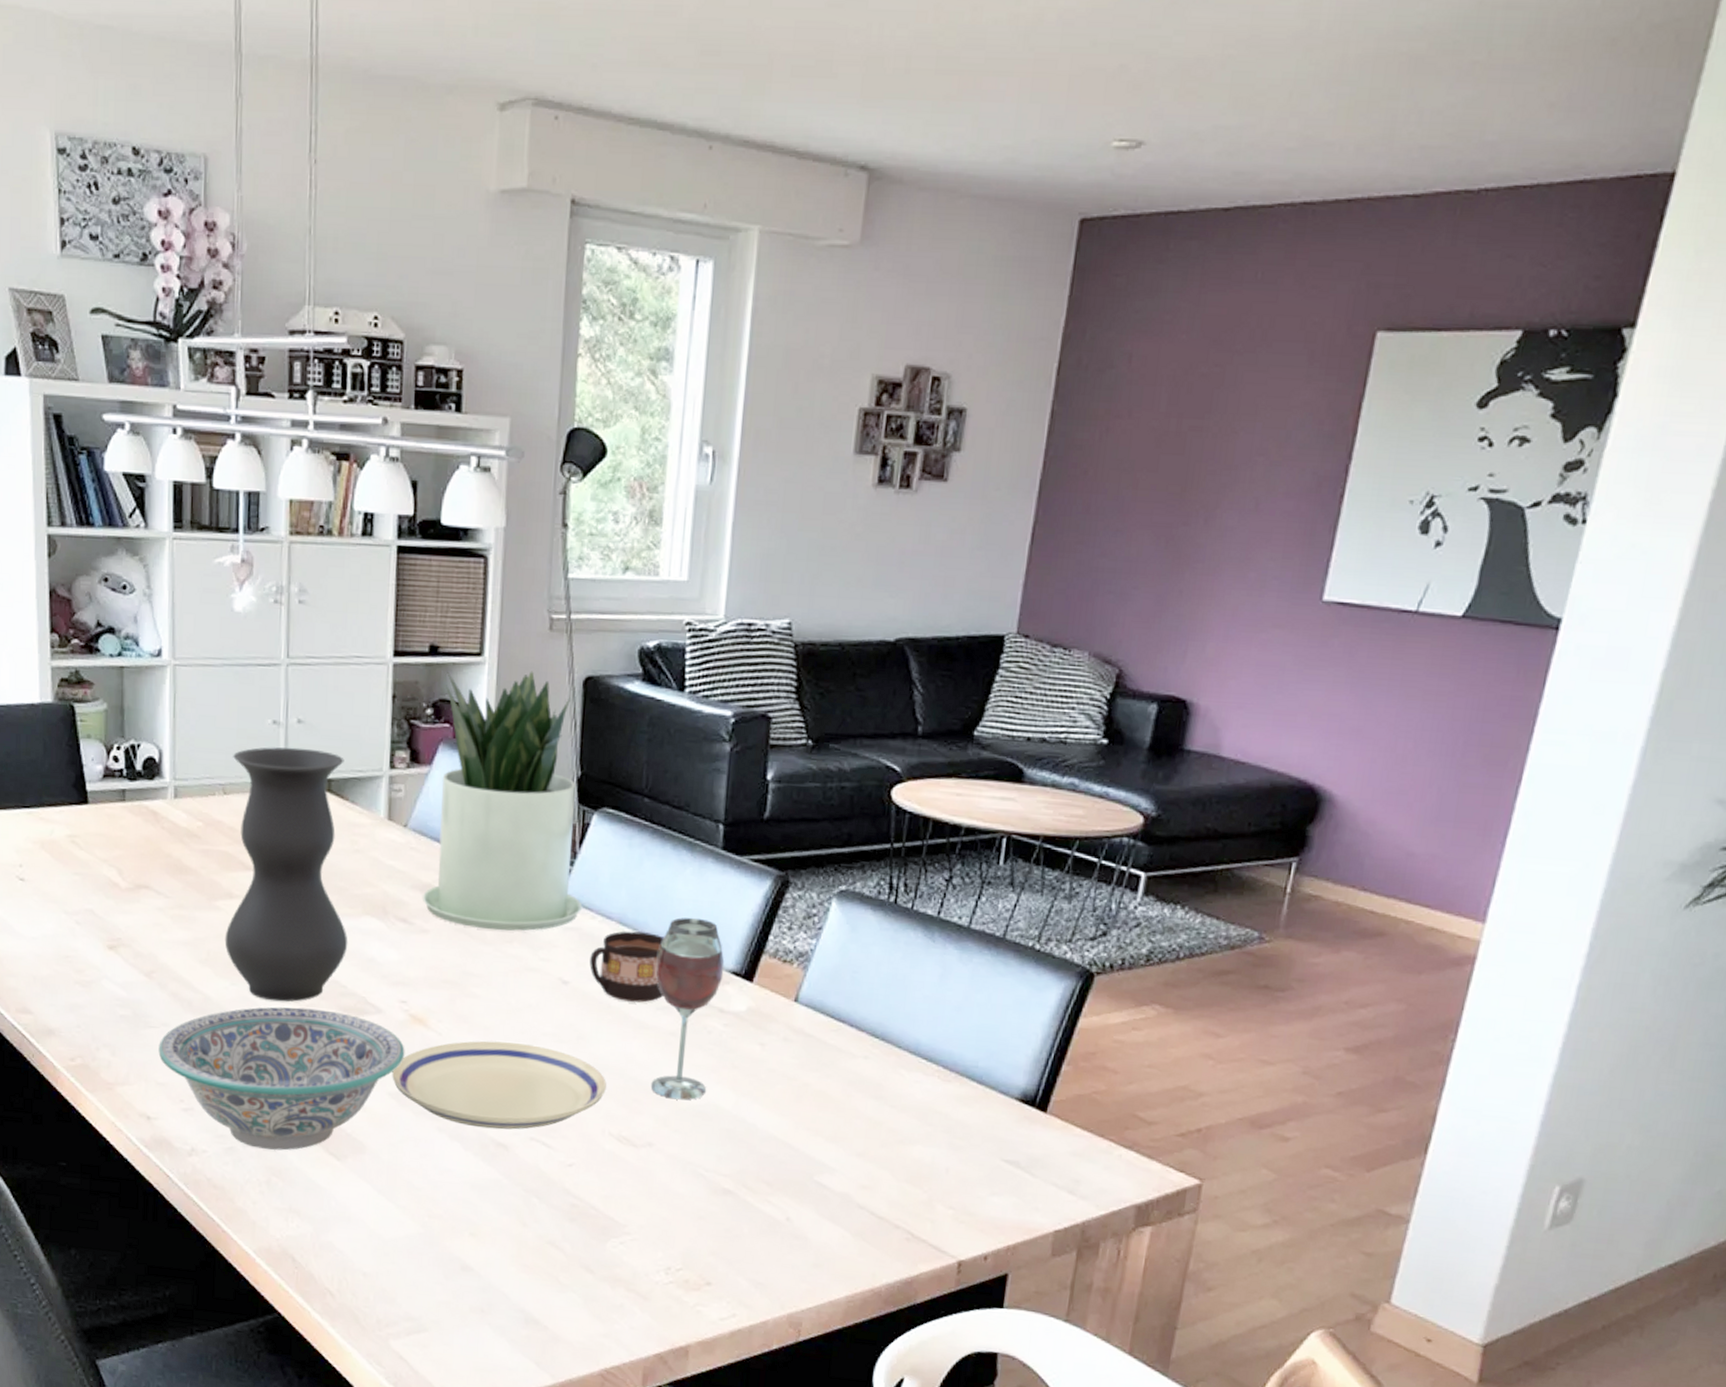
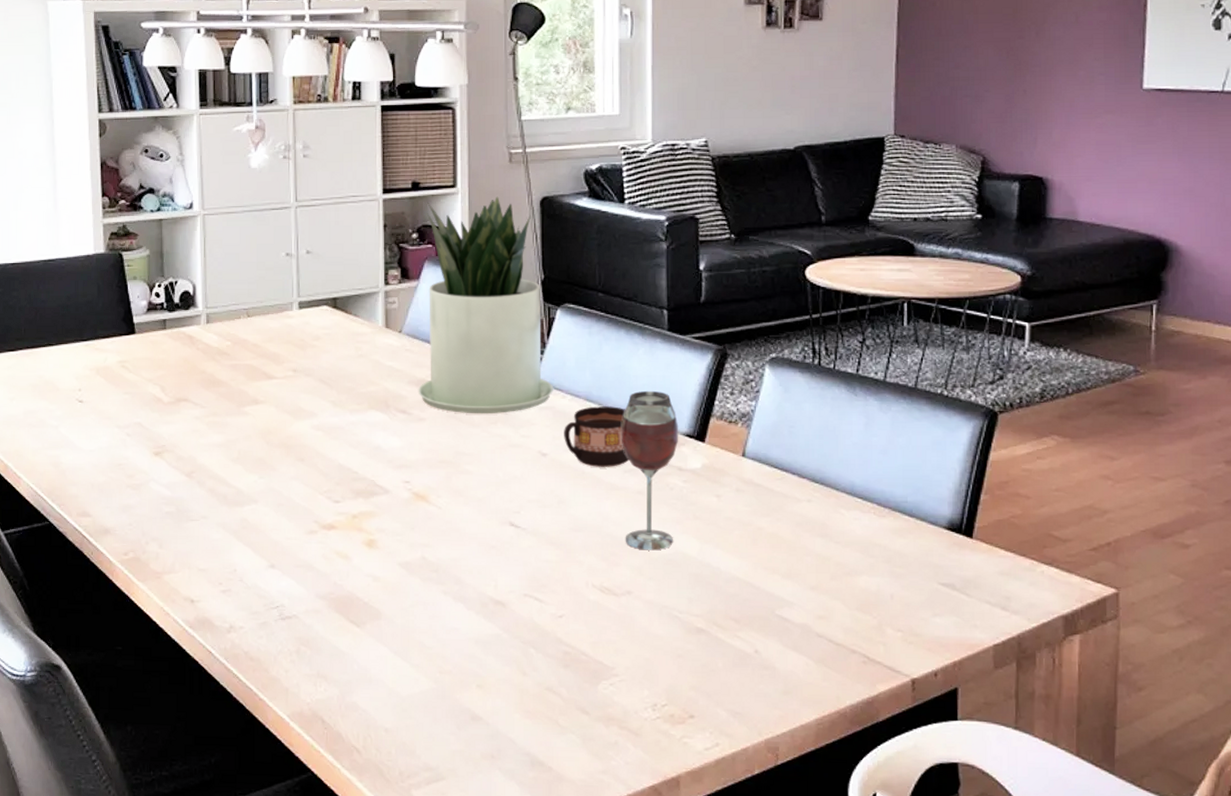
decorative bowl: present [158,1006,405,1151] -> none [199,494,411,622]
vase: present [224,747,348,1002] -> none [252,274,357,490]
plate: present [392,1041,606,1130] -> none [401,511,586,589]

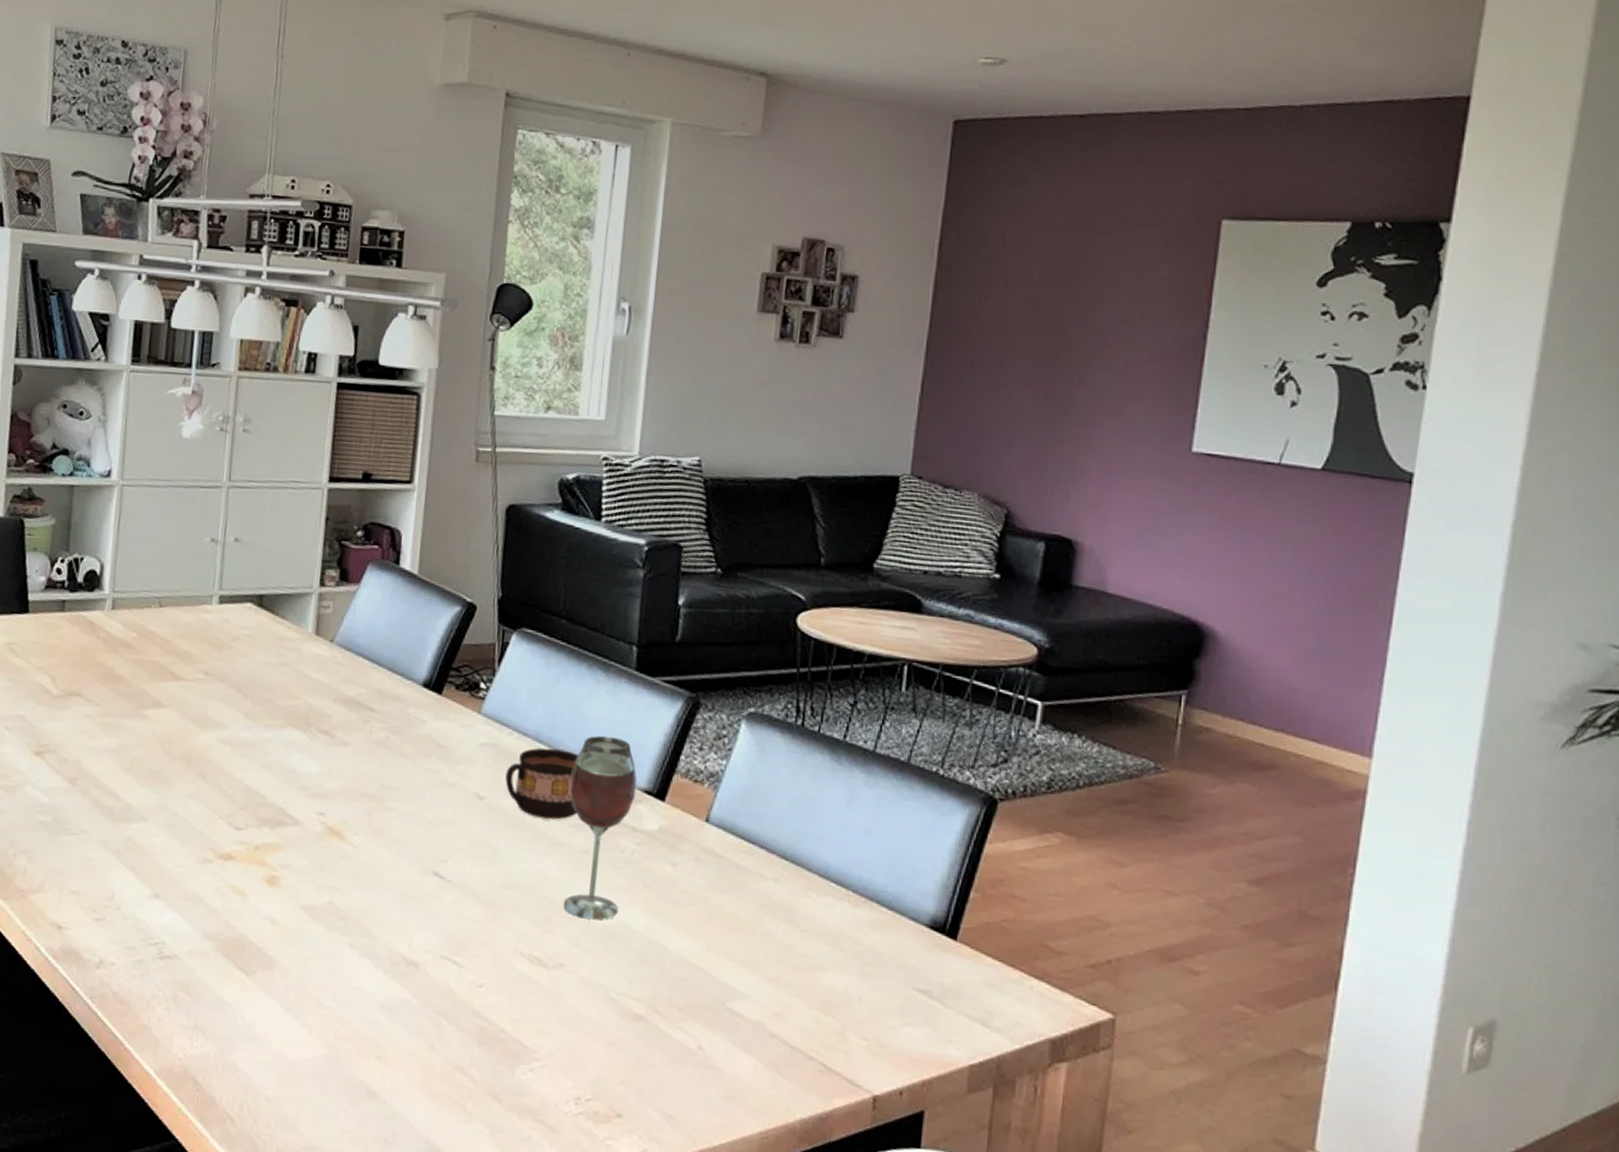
planter: present [417,196,554,414] -> none [344,496,500,746]

